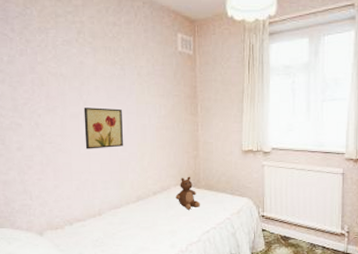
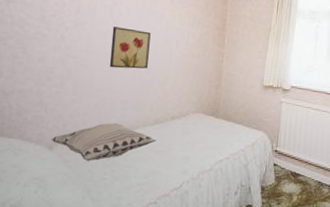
decorative pillow: none [40,204,141,243] -> present [50,123,156,161]
teddy bear: present [175,176,200,210] -> none [193,105,217,138]

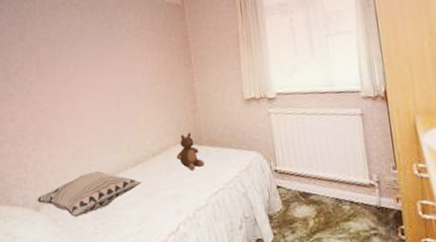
wall art: present [109,26,151,69] -> none [74,68,117,114]
teddy bear: none [193,105,217,138] -> present [176,133,204,170]

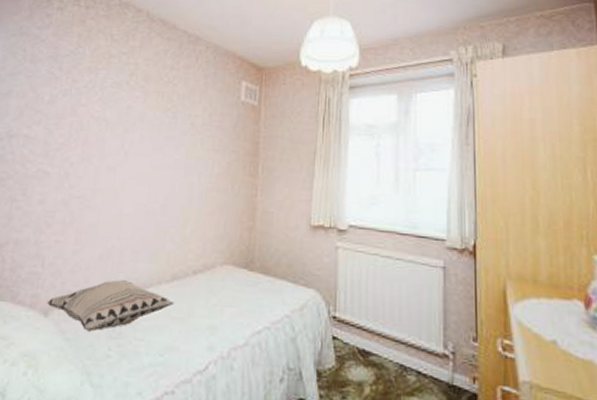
teddy bear: present [176,133,204,170] -> none [220,253,252,299]

